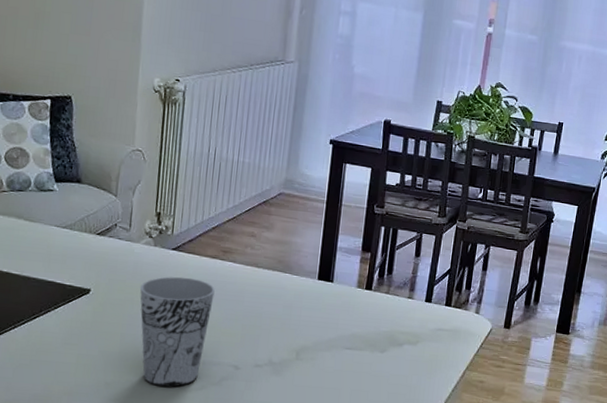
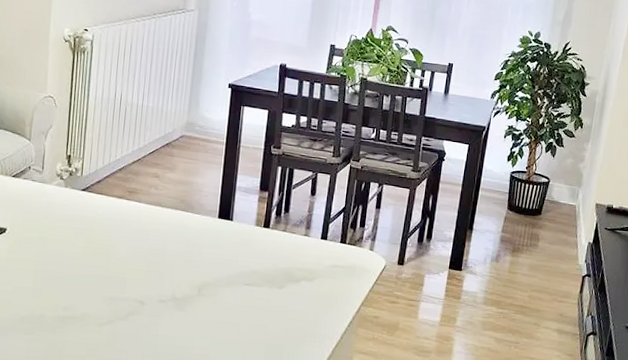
cup: present [139,276,215,387] -> none [51,216,121,322]

